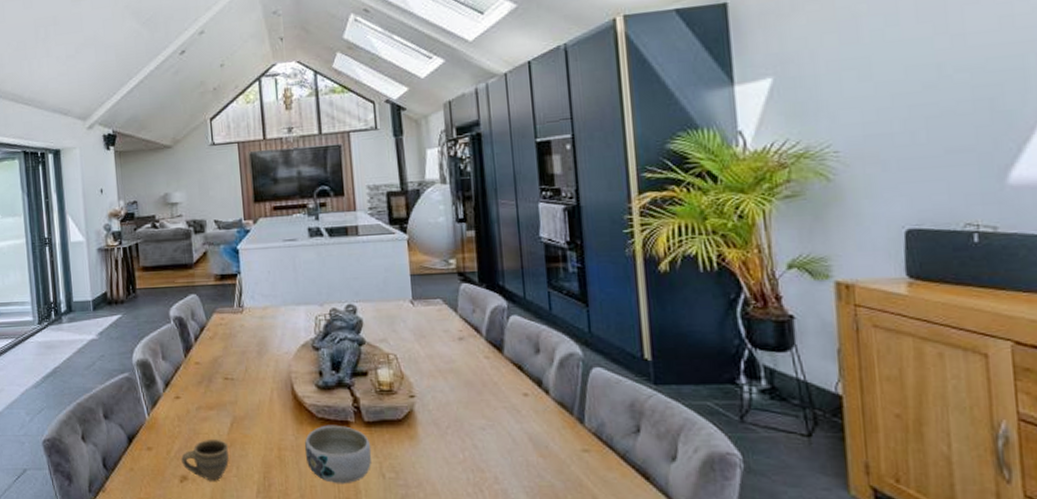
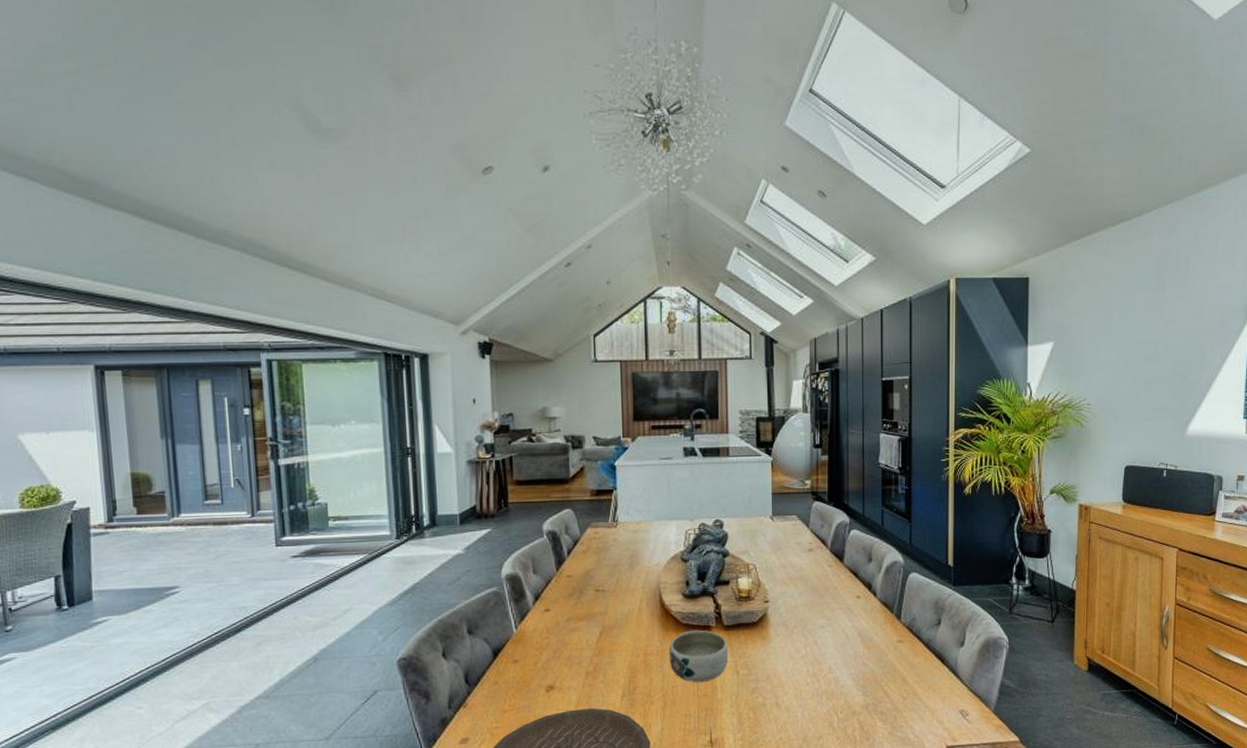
cup: present [181,439,229,480] -> none [548,648,597,688]

